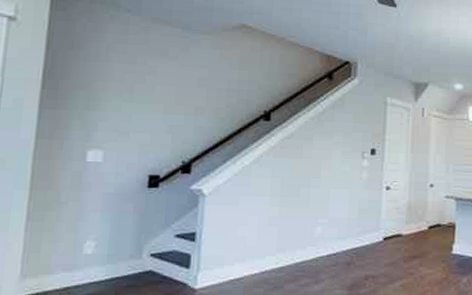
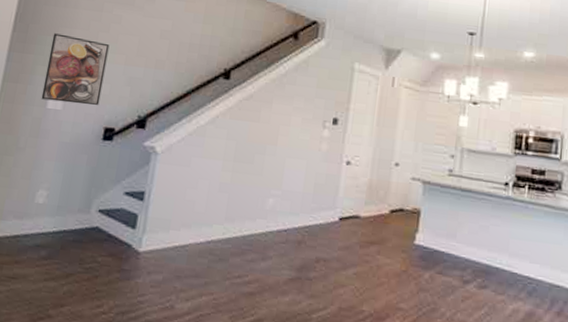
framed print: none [79,87,147,155] -> present [41,33,110,105]

